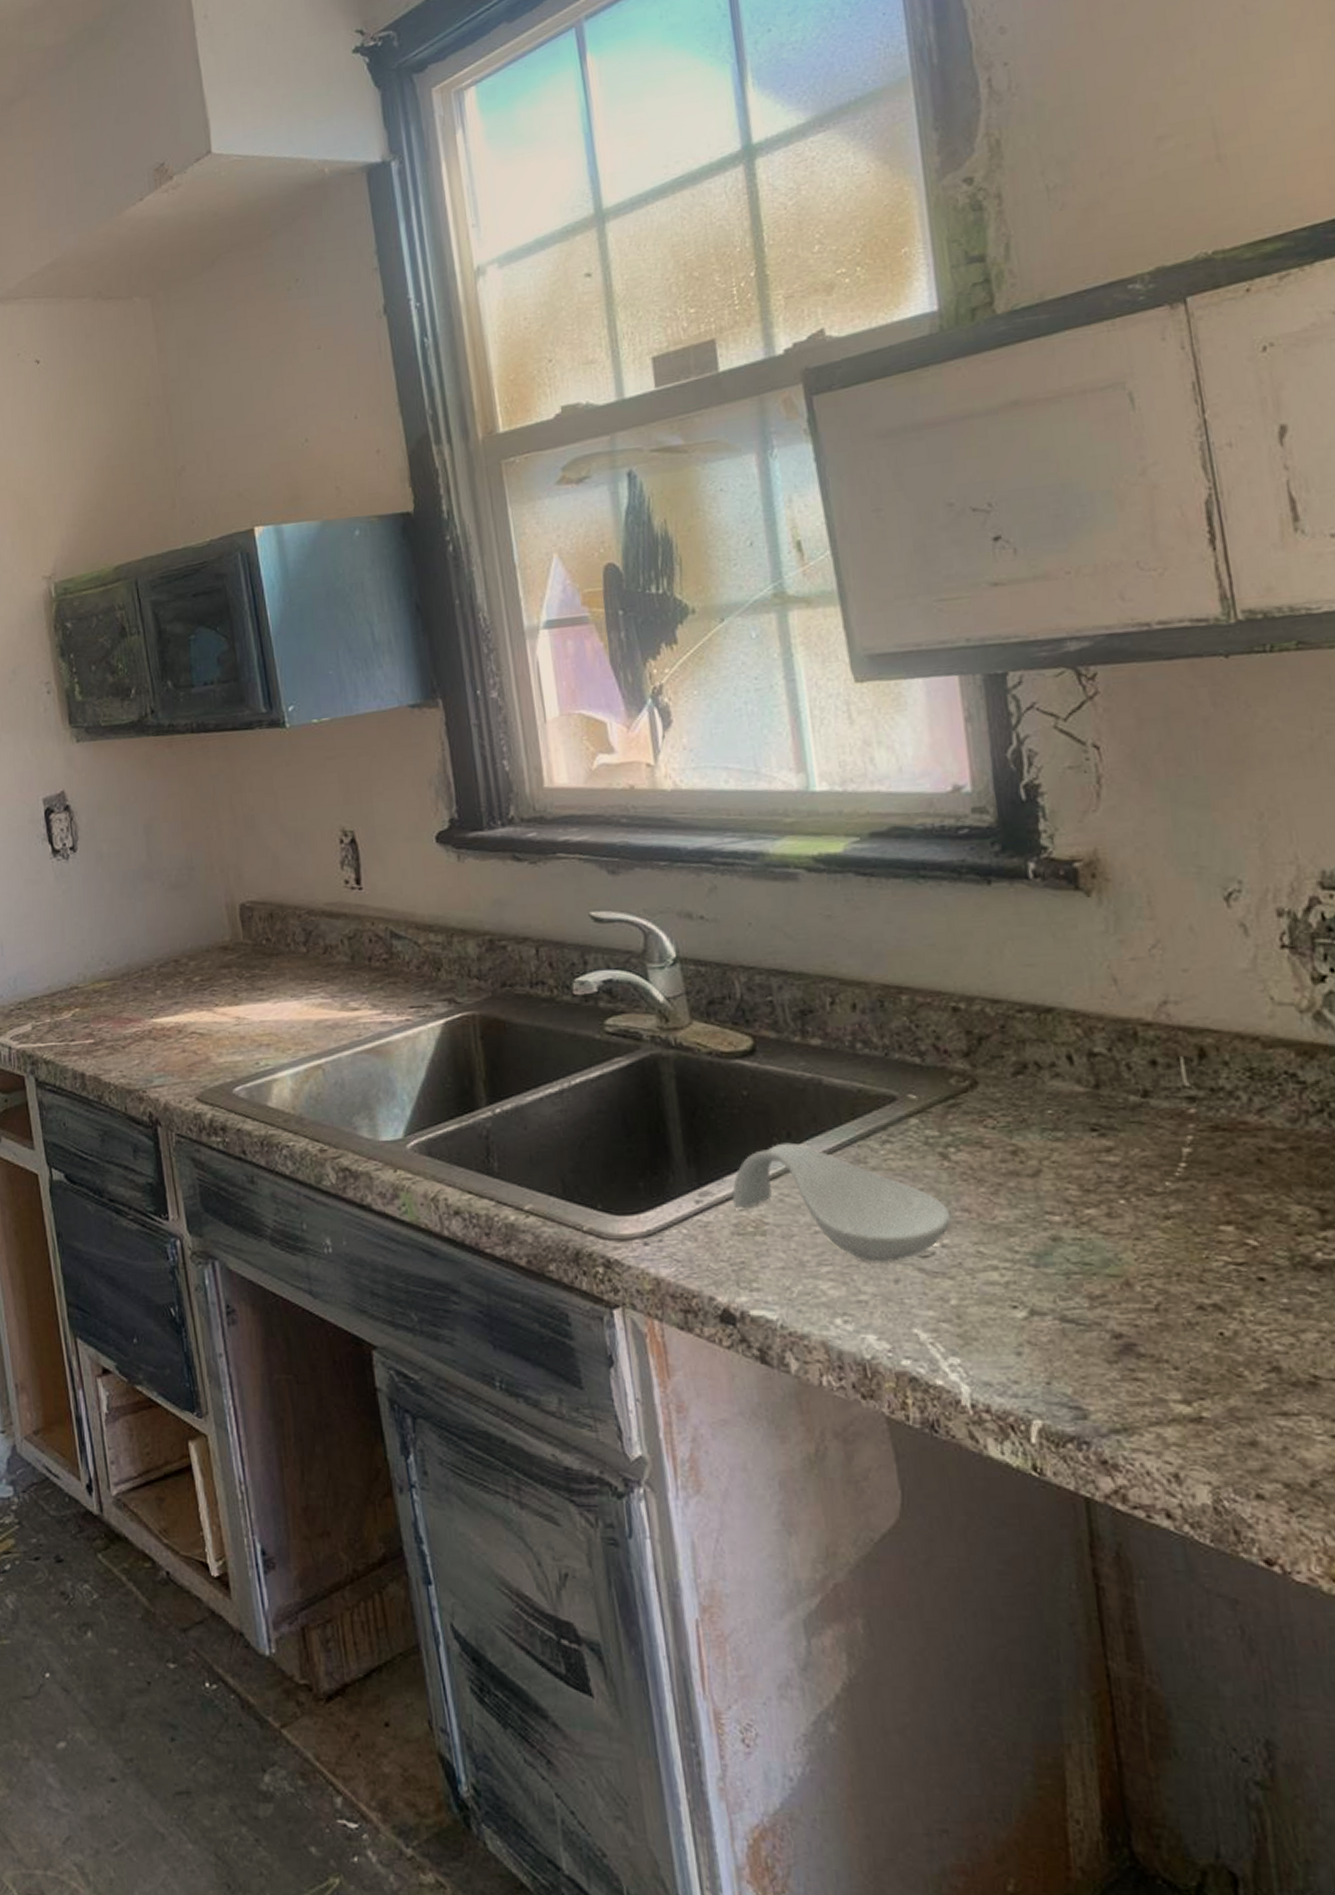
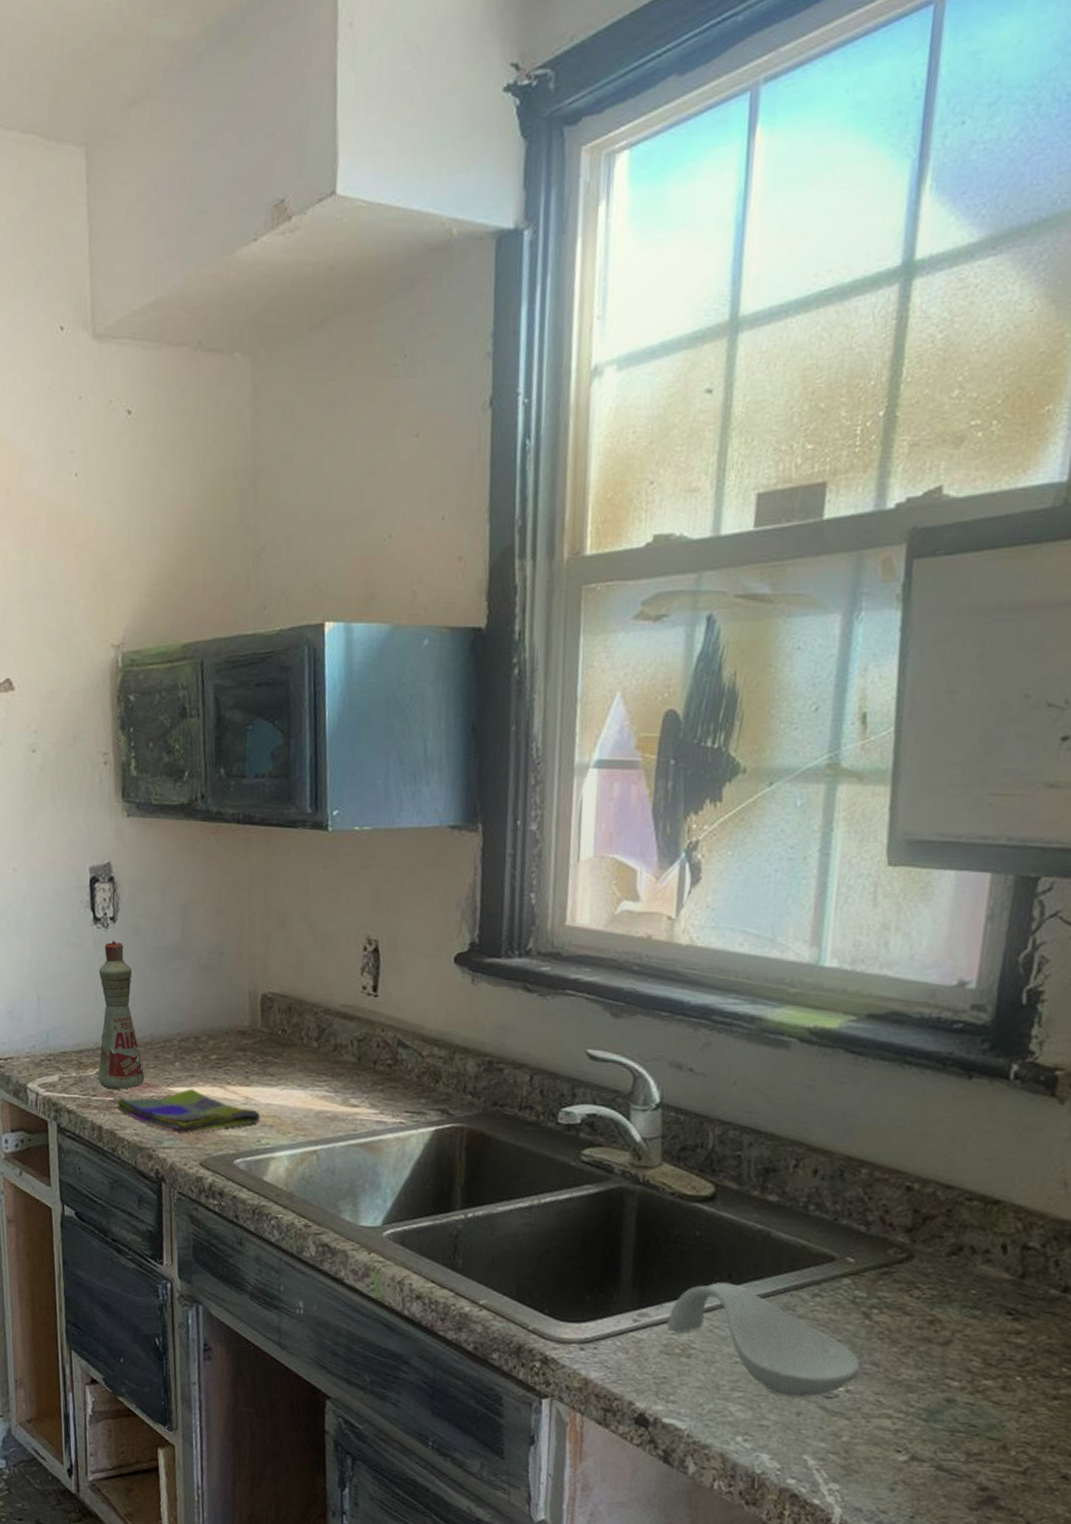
bottle: none [63,870,126,1031] -> present [98,940,145,1090]
dish towel: none [98,1017,256,1068] -> present [116,1088,261,1134]

